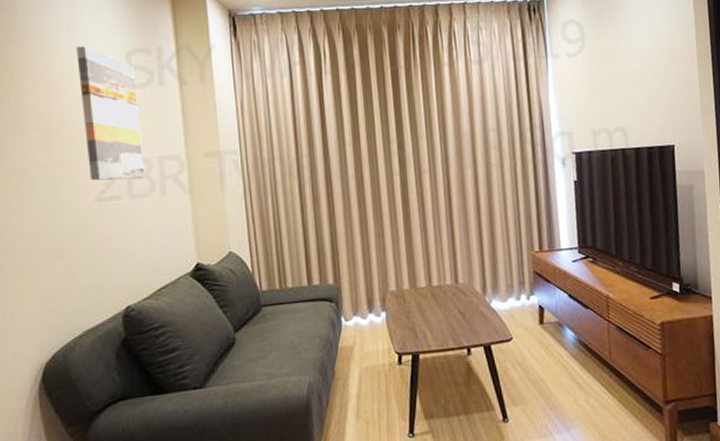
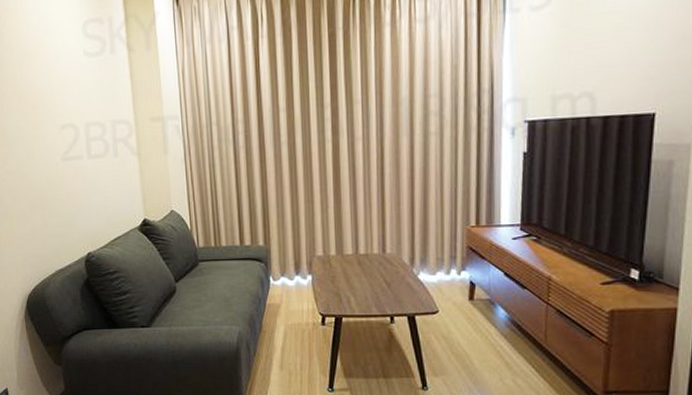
wall art: present [76,46,145,181] -> none [42,18,100,142]

